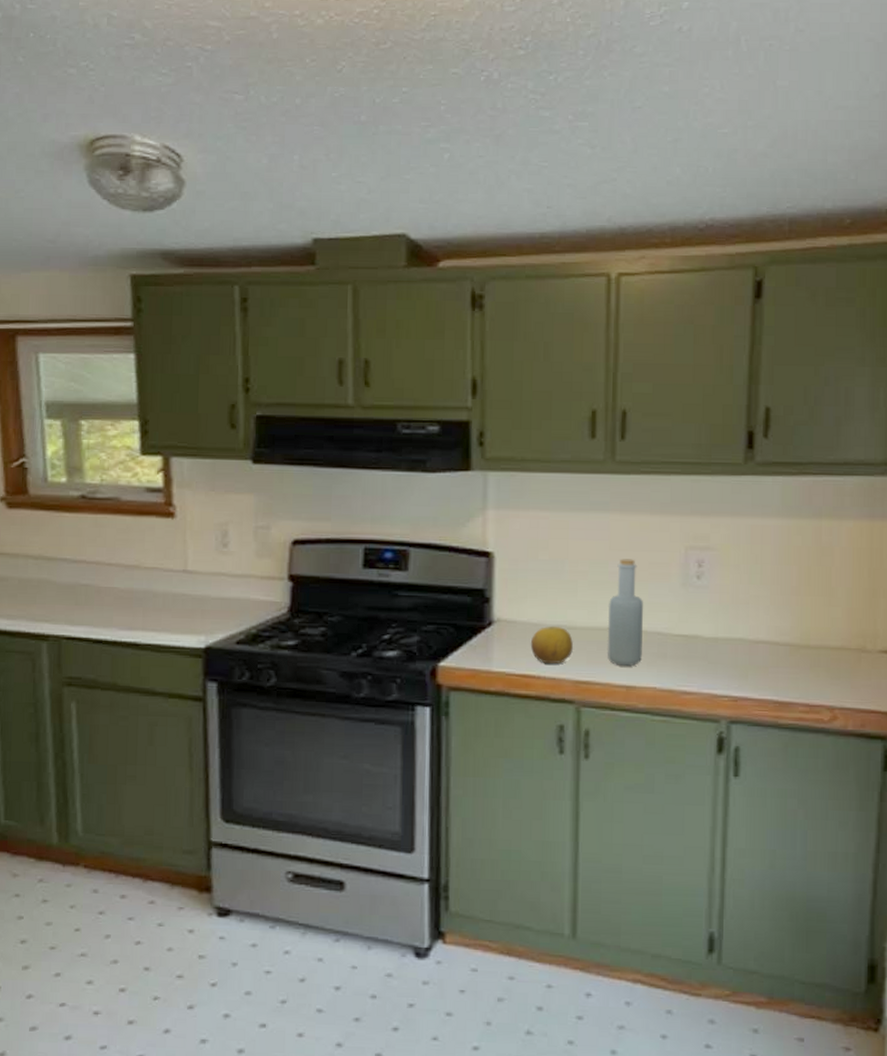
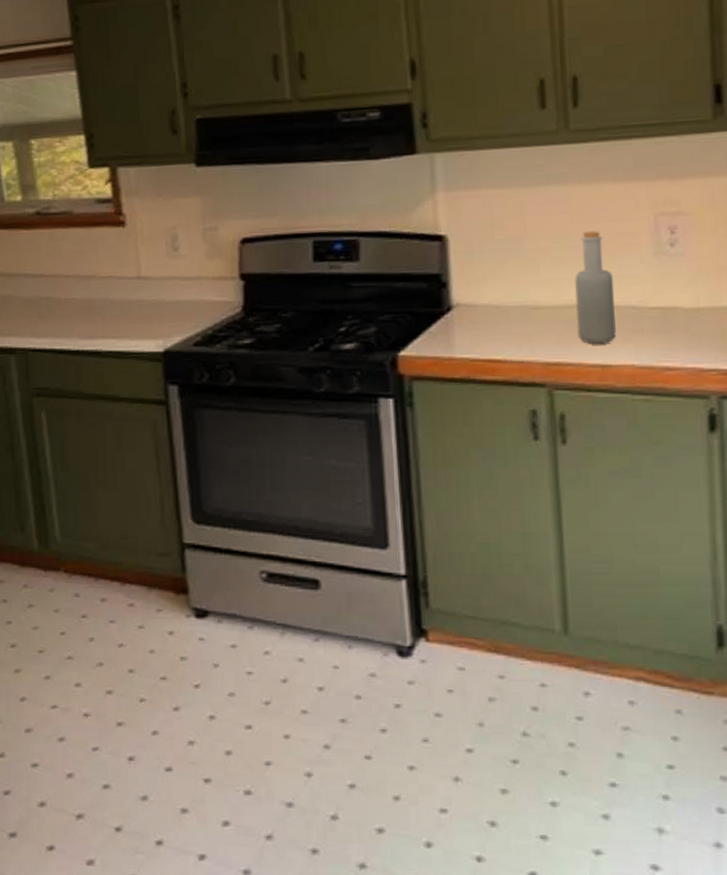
fruit: present [530,626,573,664] -> none [493,306,540,347]

